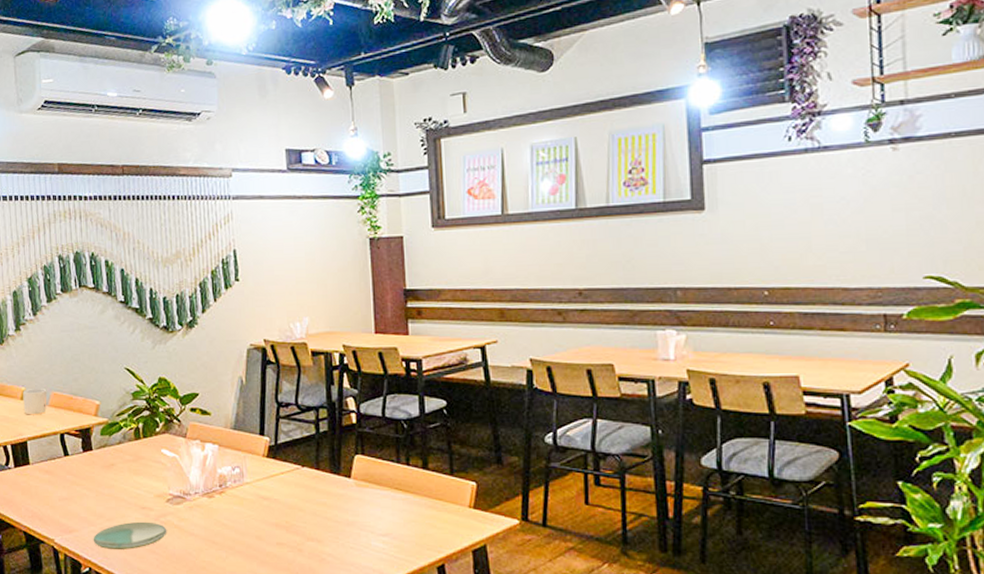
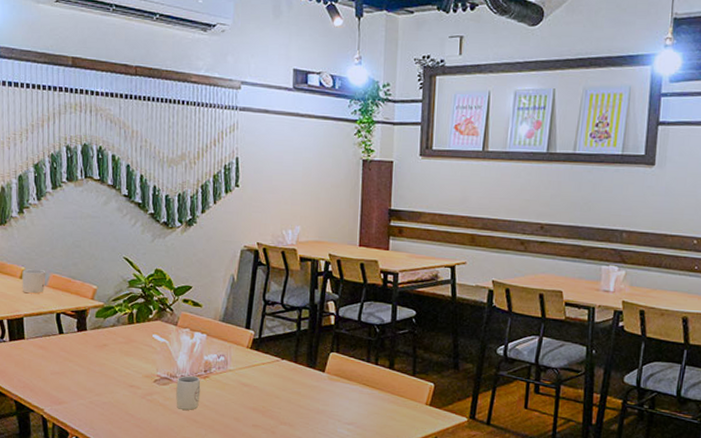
plate: present [93,521,167,549] -> none [81,398,152,423]
mug: none [190,492,218,531] -> present [176,376,201,410]

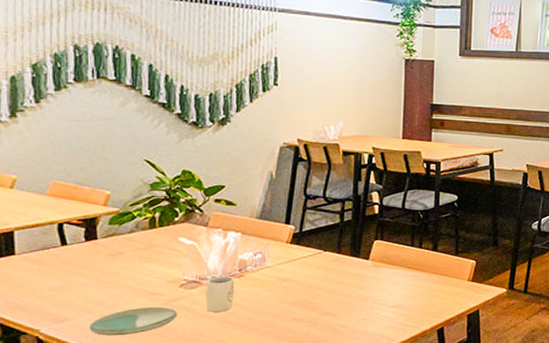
mug: present [22,269,46,294] -> none [12,177,45,204]
plate: none [81,398,152,423] -> present [89,306,178,336]

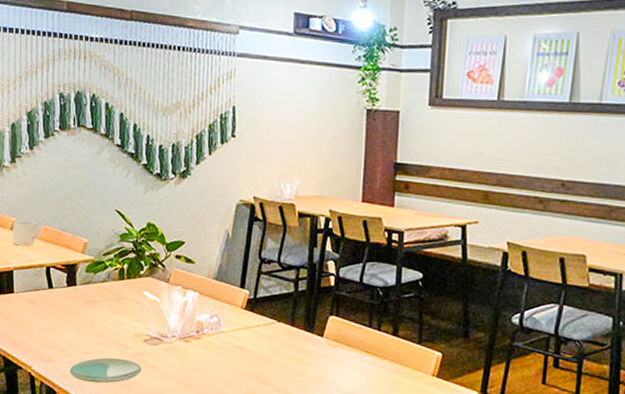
mug: none [12,177,45,204] -> present [12,220,37,247]
mug: present [206,277,235,312] -> none [166,336,193,373]

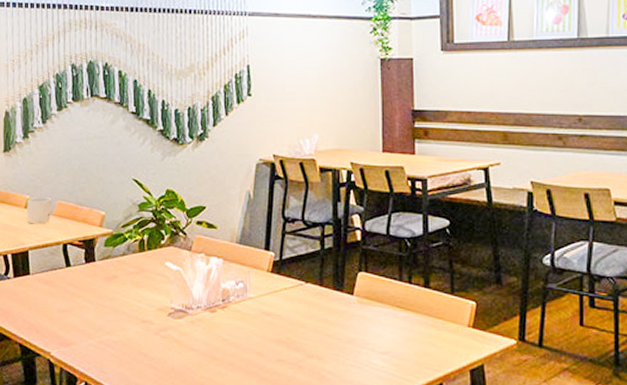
plate: present [69,357,142,383] -> none [91,335,167,364]

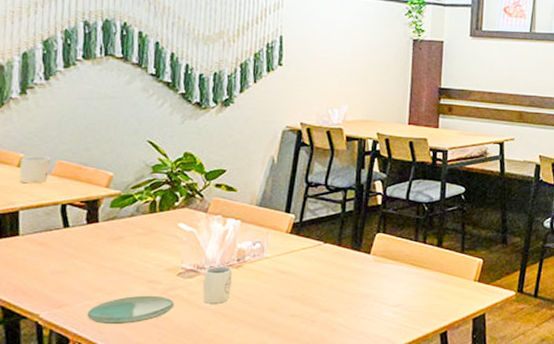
plate: none [91,335,167,364] -> present [87,295,175,324]
mug: none [192,307,219,346] -> present [202,266,233,304]

